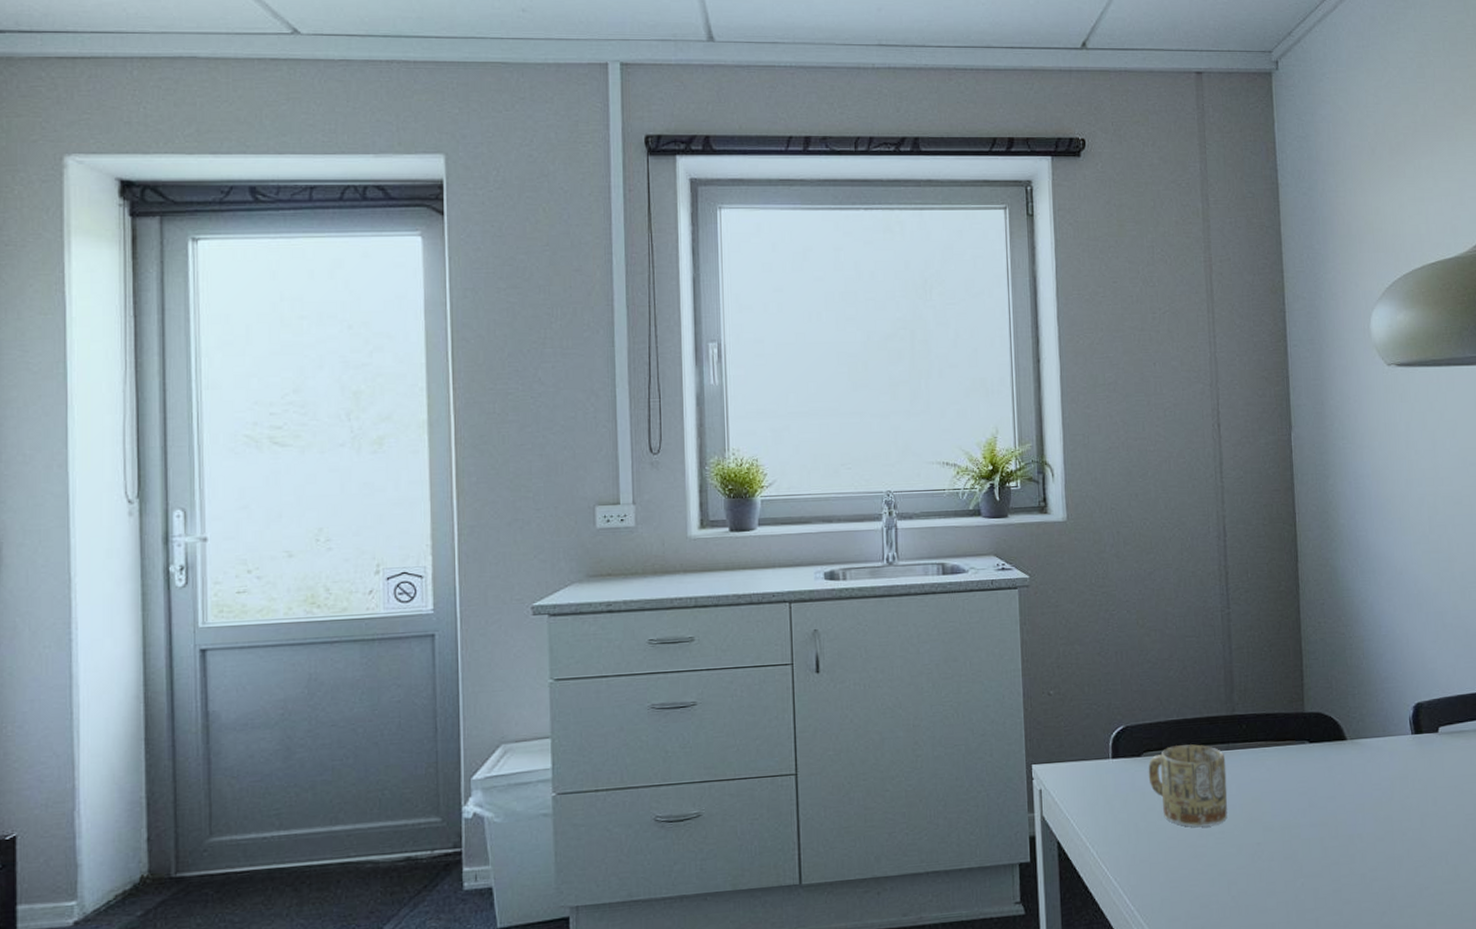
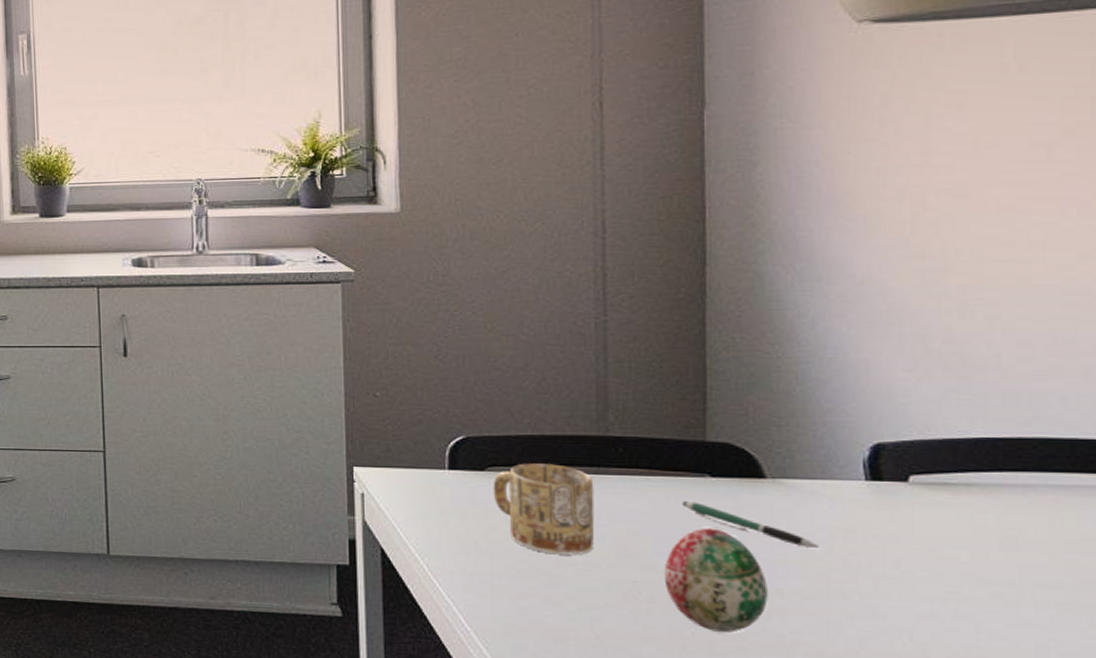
decorative egg: none [1279,787,1353,879] -> present [664,528,768,633]
pen: none [1290,765,1384,796] -> present [682,500,819,549]

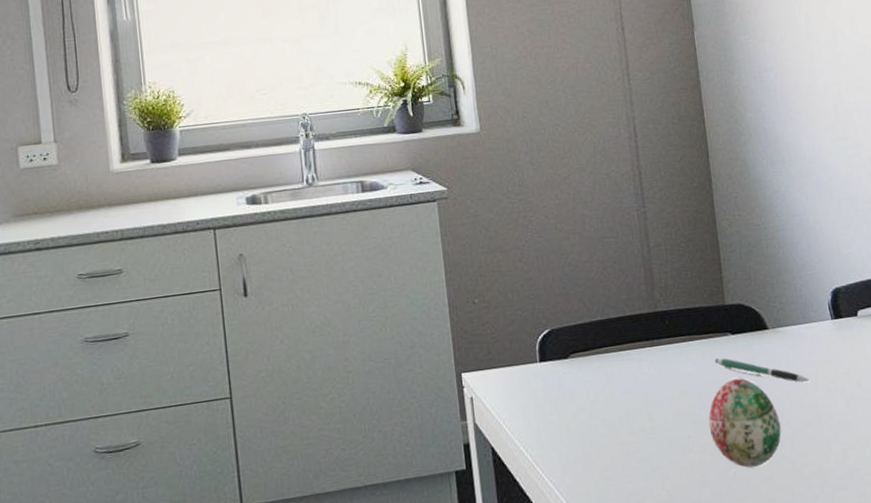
mug: present [493,463,595,556] -> none [575,343,657,425]

